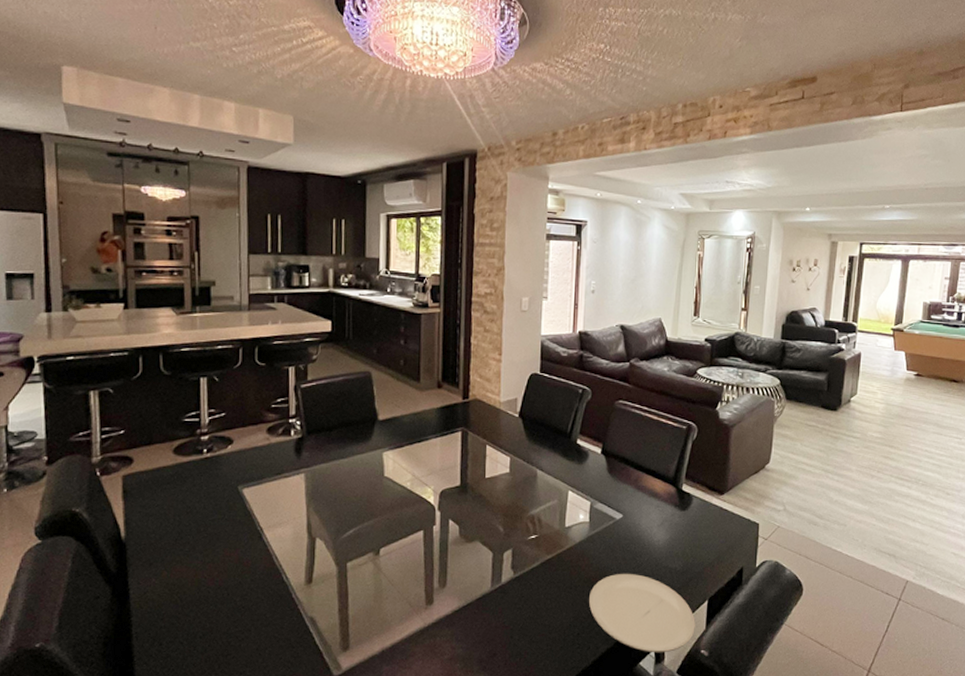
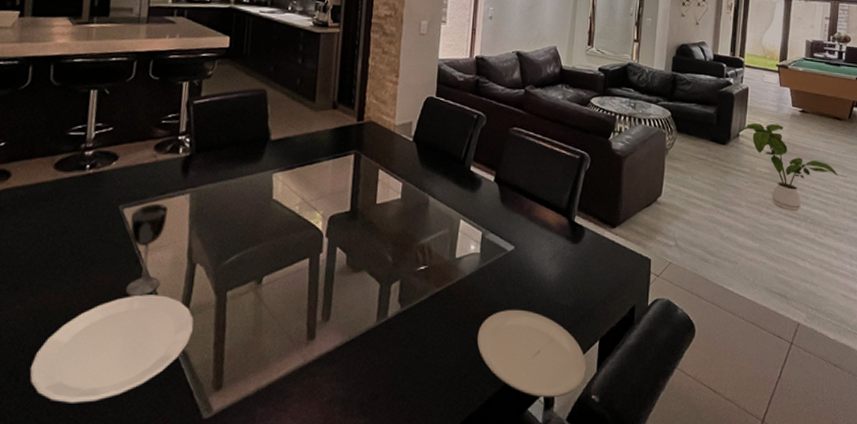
plate: none [170,567,319,665] -> present [29,294,194,405]
wine glass: none [251,484,286,570] -> present [125,204,169,297]
house plant: none [856,388,953,474] -> present [744,122,839,211]

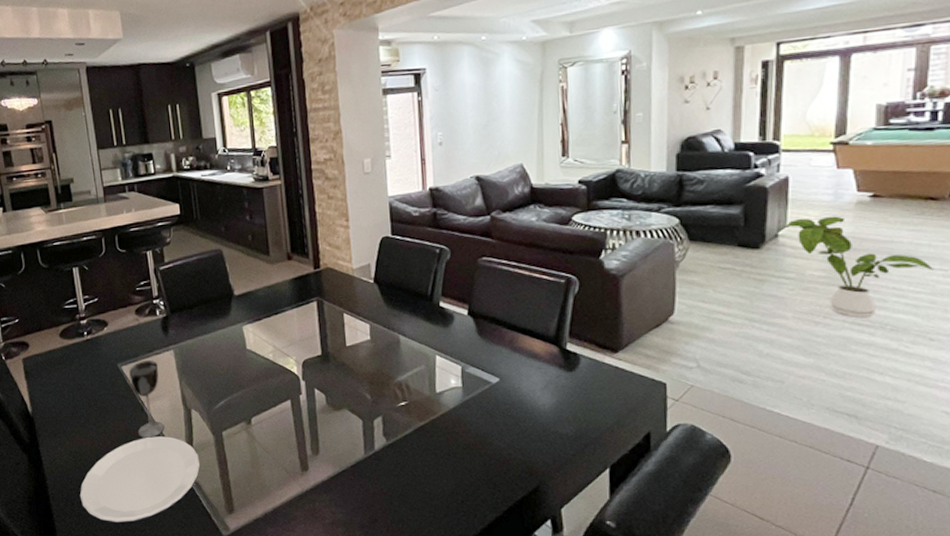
plate: present [477,310,586,398] -> none [470,440,597,523]

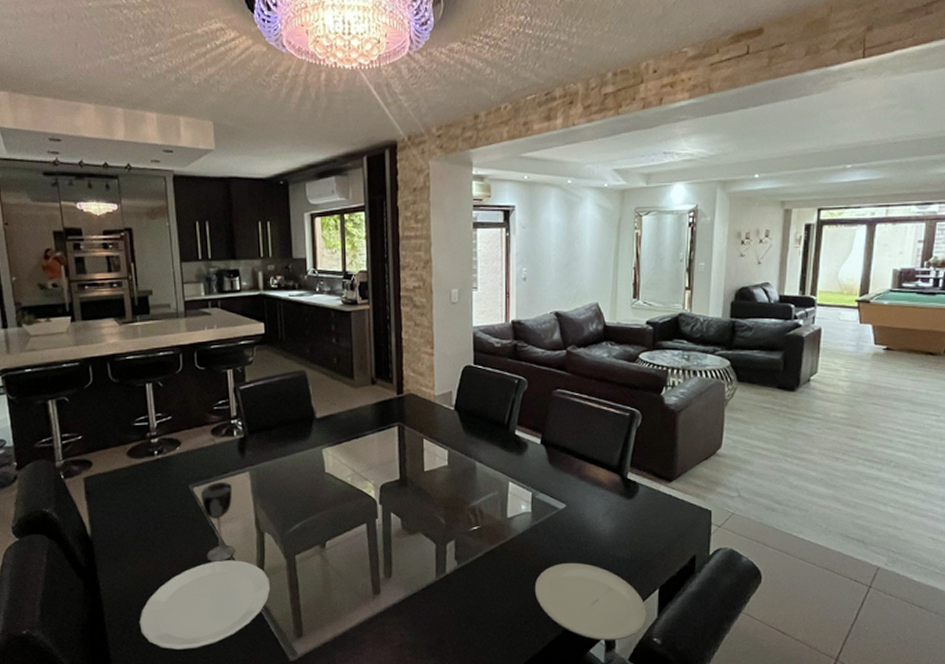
plate: none [470,440,597,523] -> present [535,563,646,641]
house plant: present [785,216,935,318] -> none [816,365,930,456]

